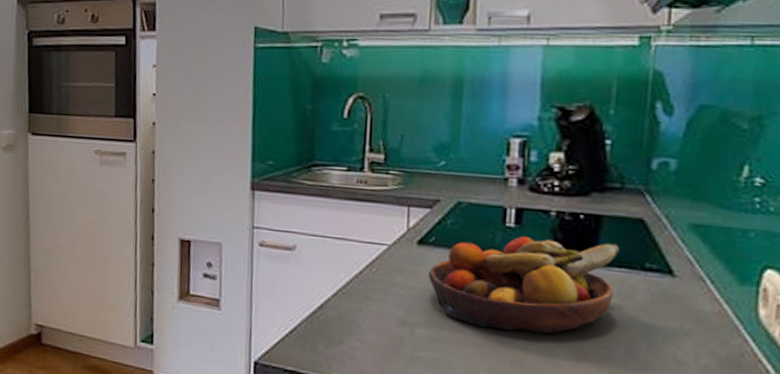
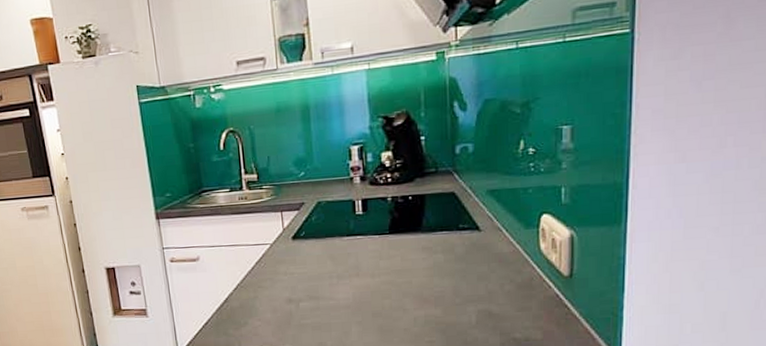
fruit bowl: present [428,235,620,334] -> none [304,214,440,293]

